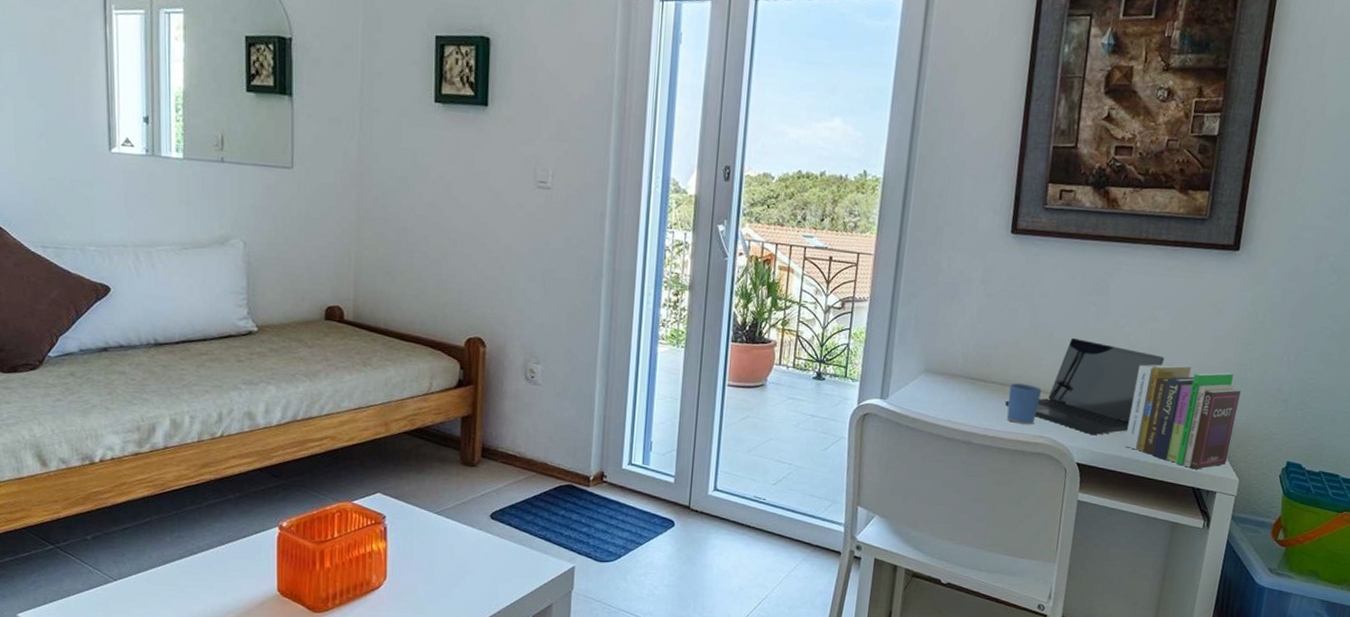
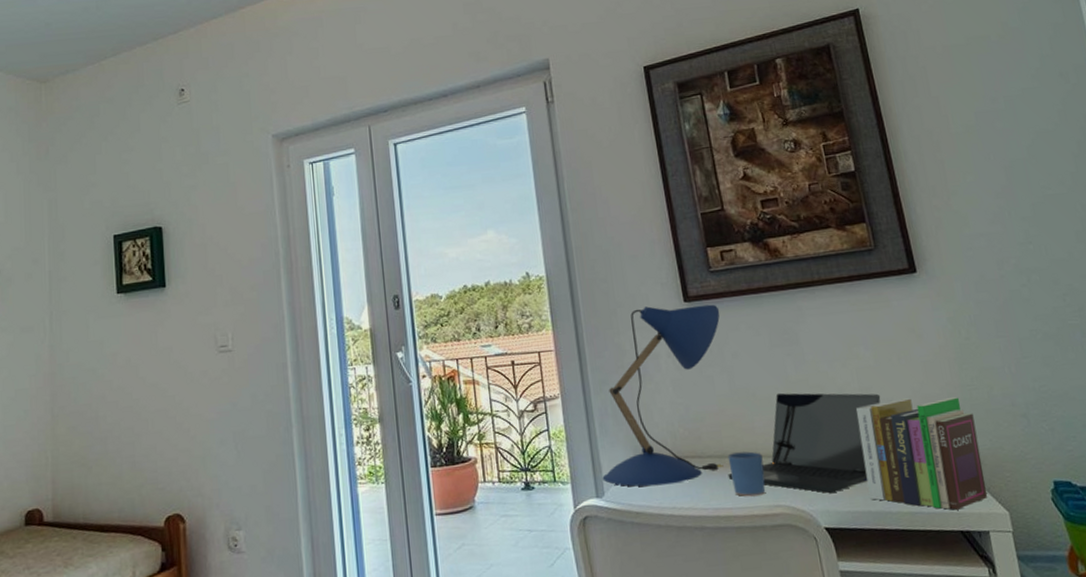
desk lamp: none [890,230,1043,401] -> present [602,304,724,487]

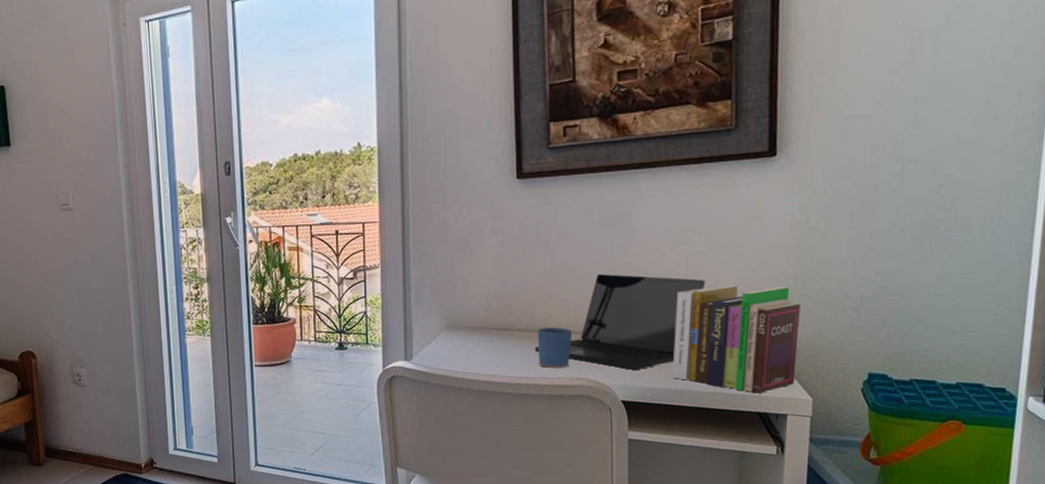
desk lamp: present [602,304,724,487] -> none [412,182,553,354]

